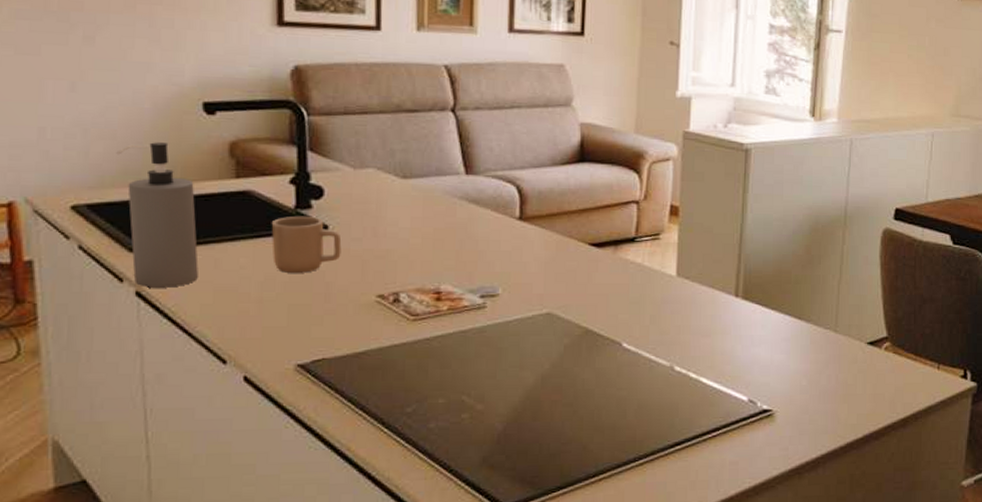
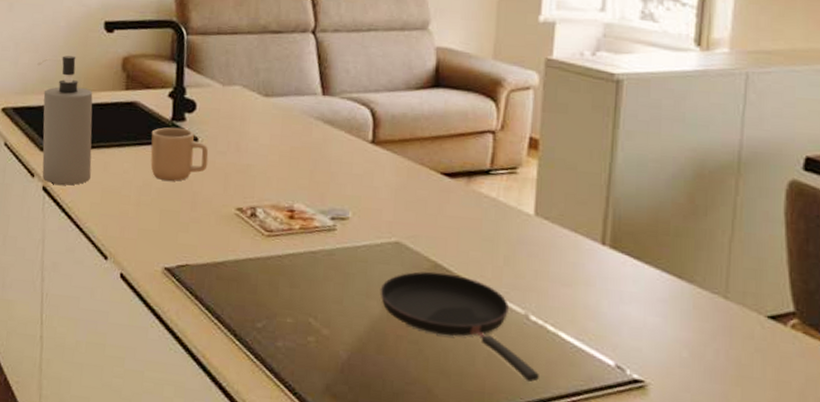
frying pan: none [533,337,684,425] -> present [380,271,539,382]

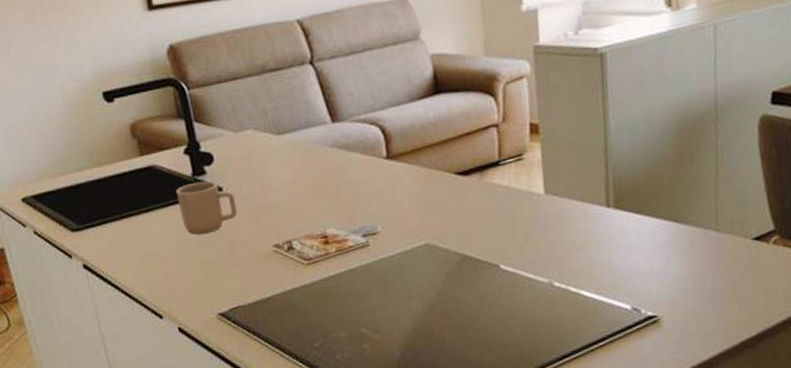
soap dispenser: present [37,55,93,186] -> none [45,133,127,261]
frying pan: present [380,271,539,382] -> none [419,261,569,339]

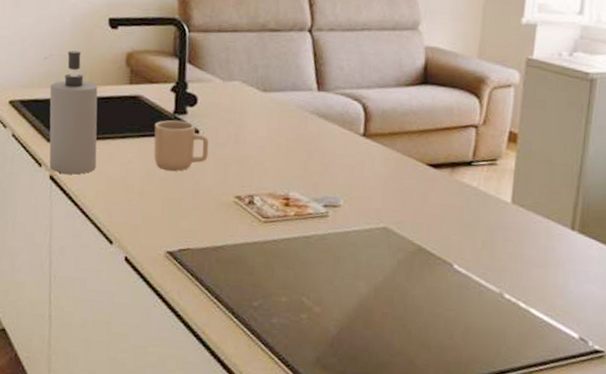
soap dispenser: none [45,133,127,261] -> present [43,51,98,175]

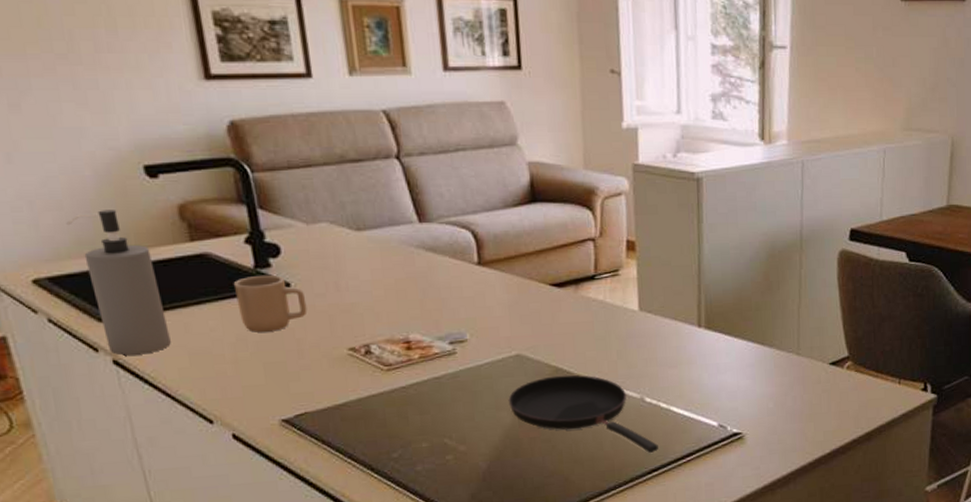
frying pan: none [368,254,511,353] -> present [508,374,658,453]

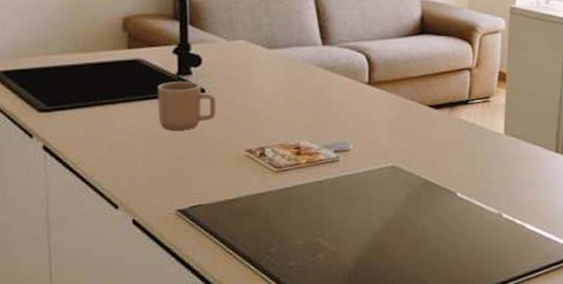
soap dispenser: present [66,210,171,356] -> none [28,18,96,143]
frying pan: present [508,374,658,453] -> none [379,187,510,265]

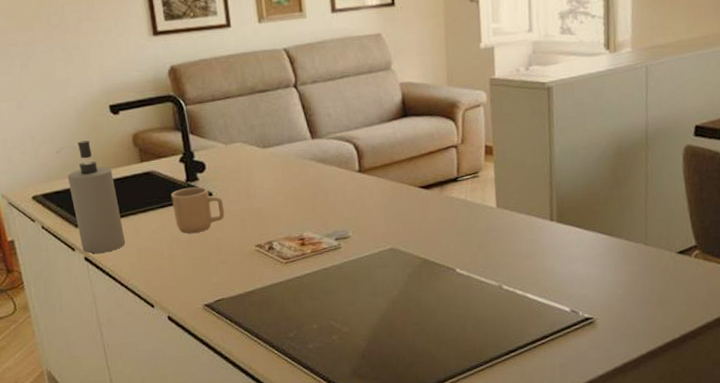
soap dispenser: none [28,18,96,143] -> present [56,140,125,254]

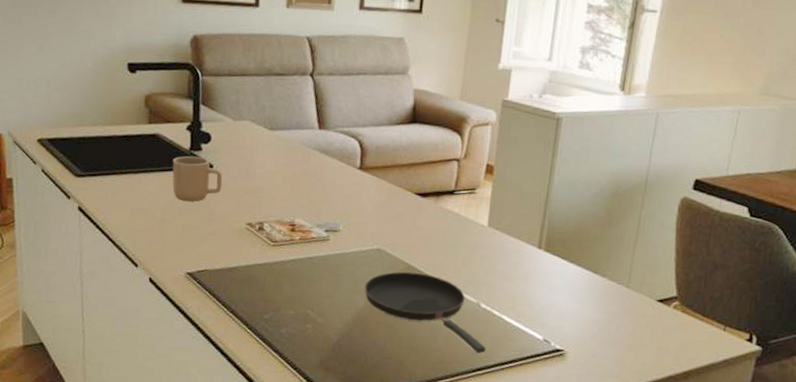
soap dispenser: present [56,140,125,254] -> none [68,93,121,206]
frying pan: none [384,265,515,335] -> present [364,271,486,354]

